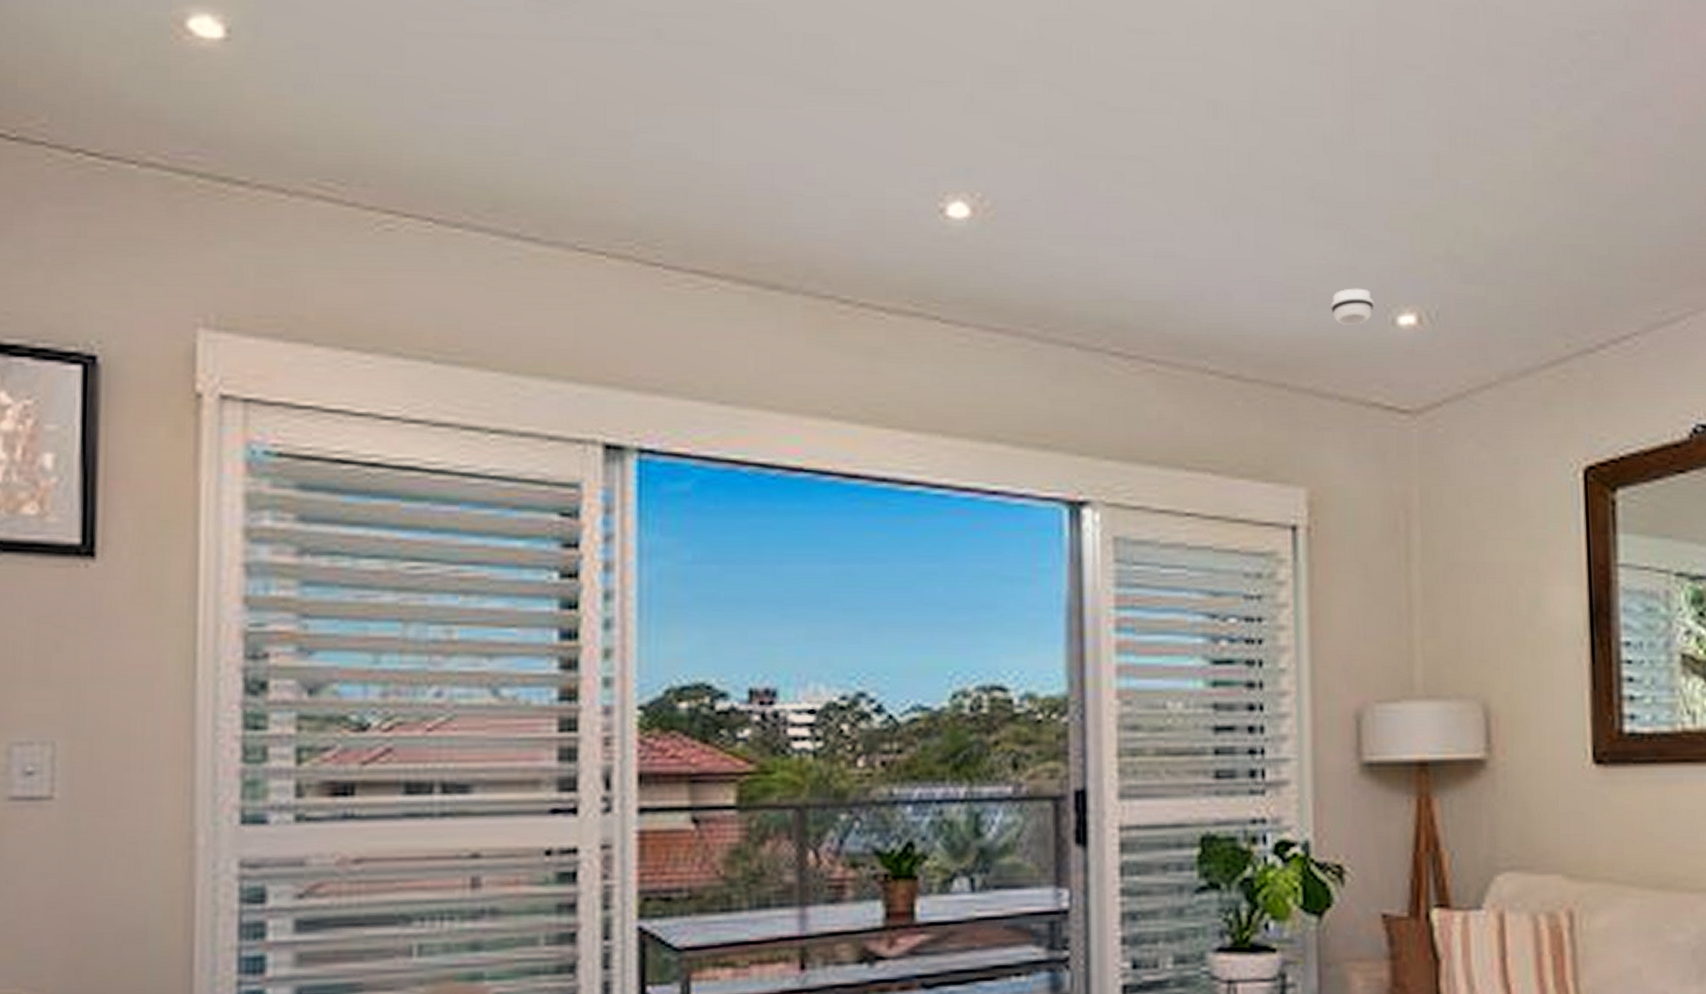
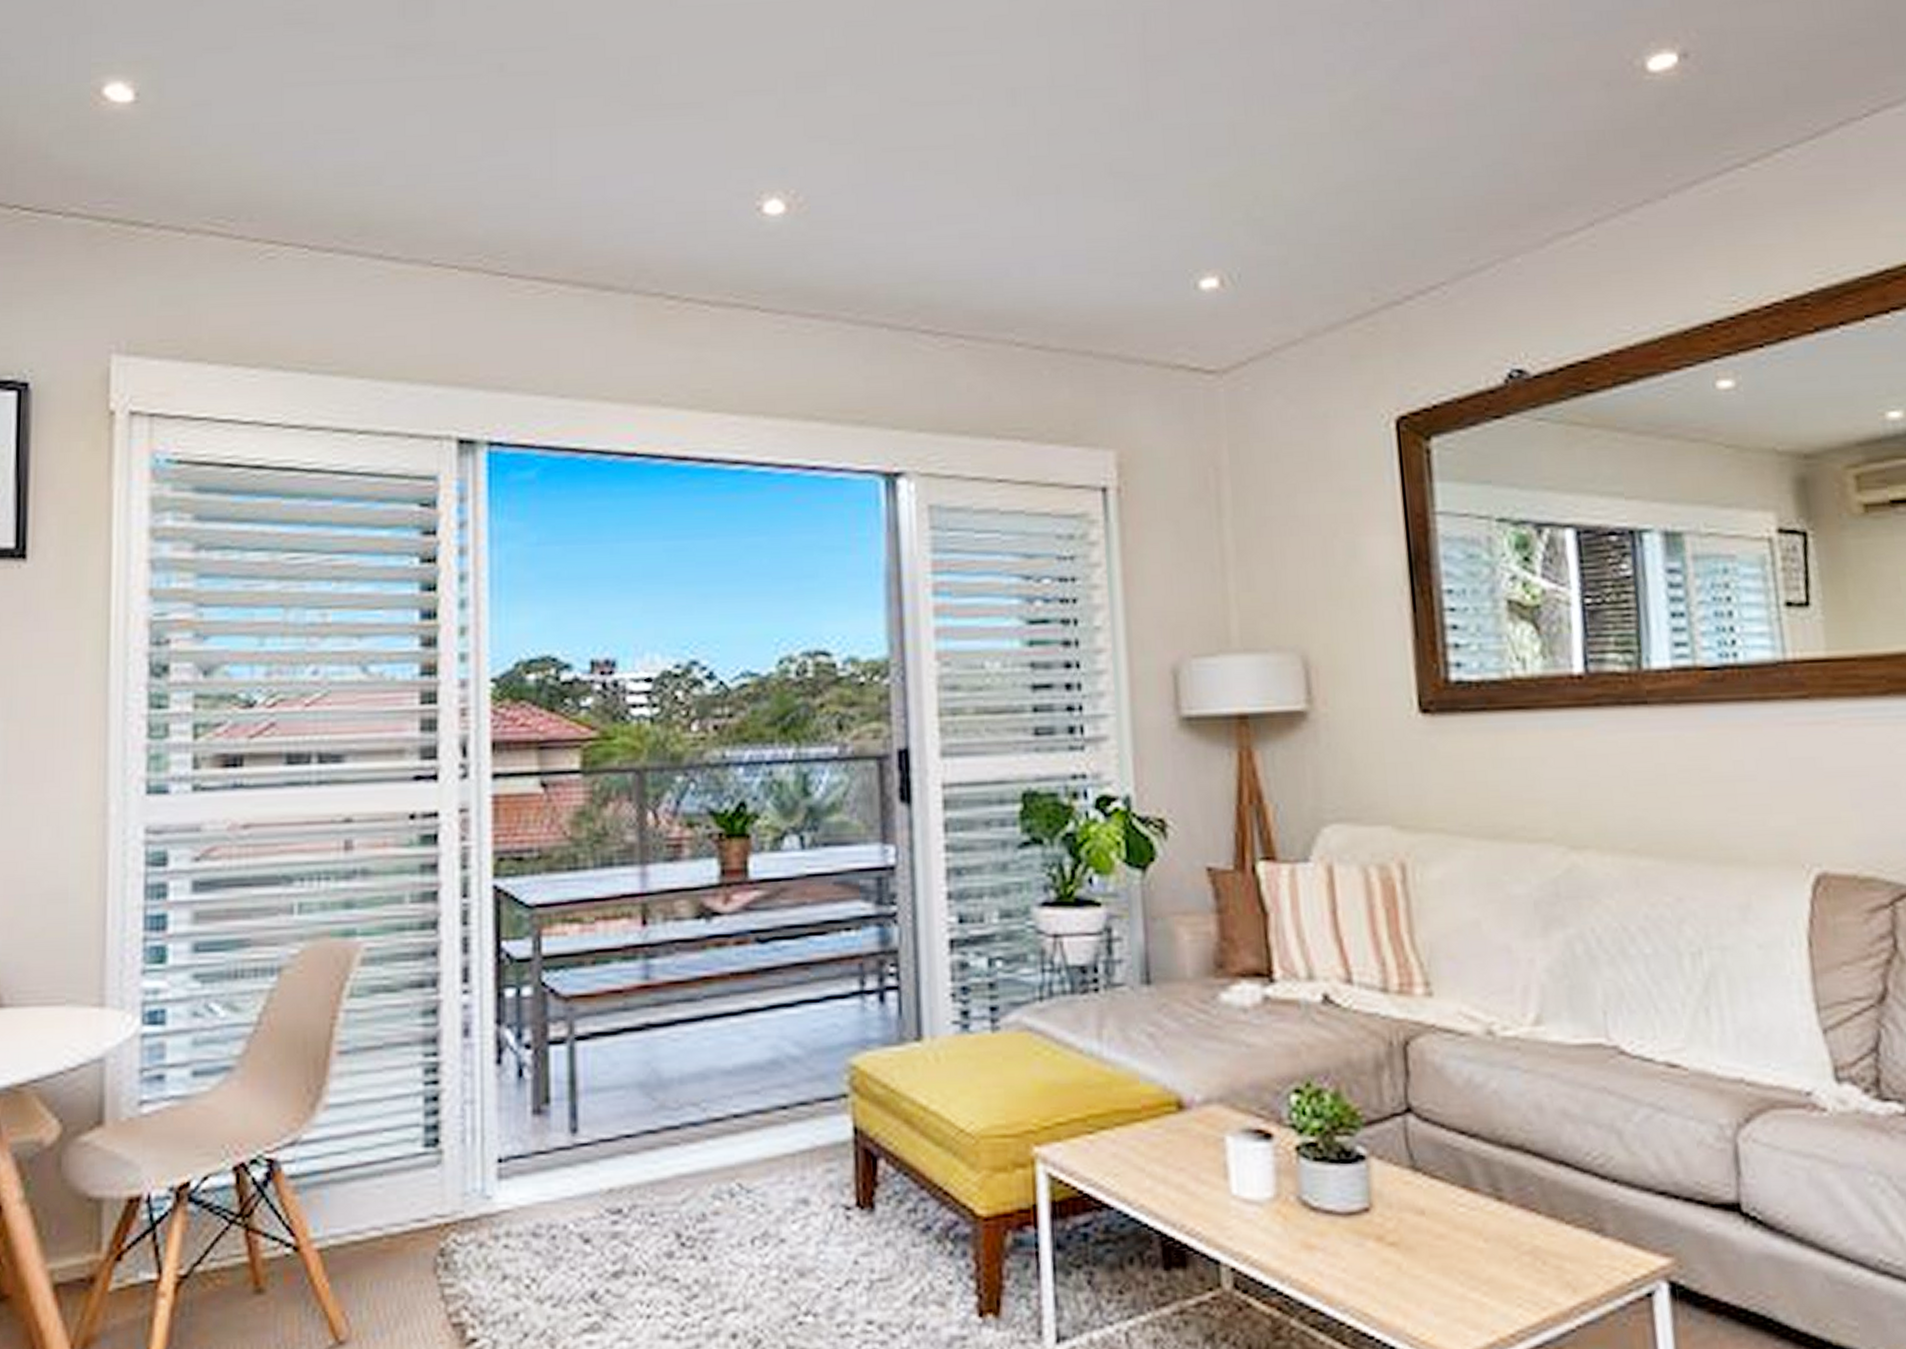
smoke detector: present [1330,288,1375,325] -> none [1132,255,1176,292]

